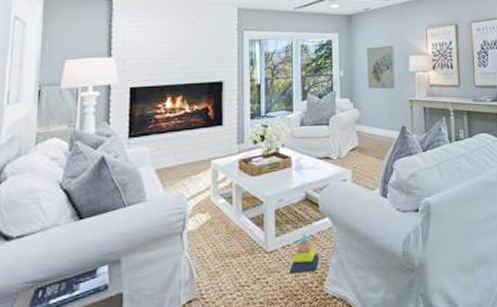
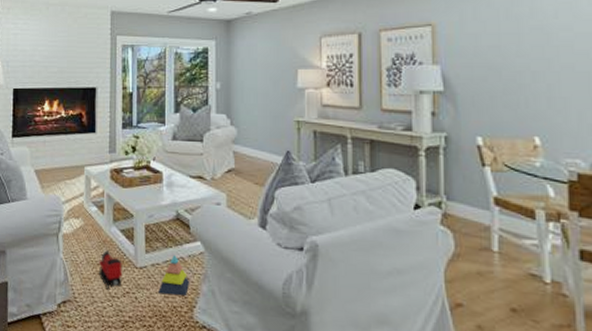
toy train: none [227,241,253,280] -> present [98,250,123,290]
wall art: present [367,46,395,90] -> none [248,56,280,107]

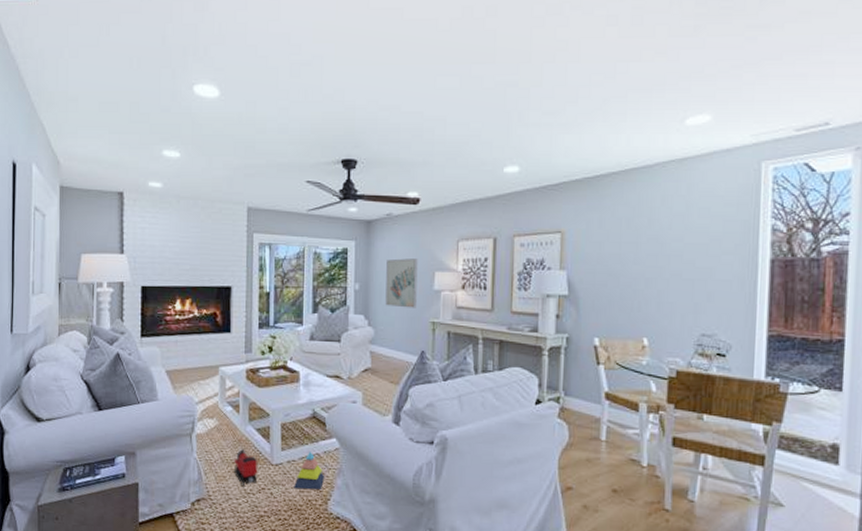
wall art: none [248,56,280,107] -> present [385,258,418,308]

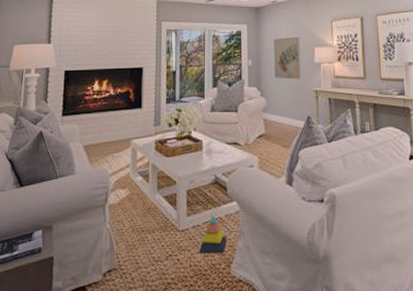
toy train: present [233,449,258,487] -> none [142,217,166,255]

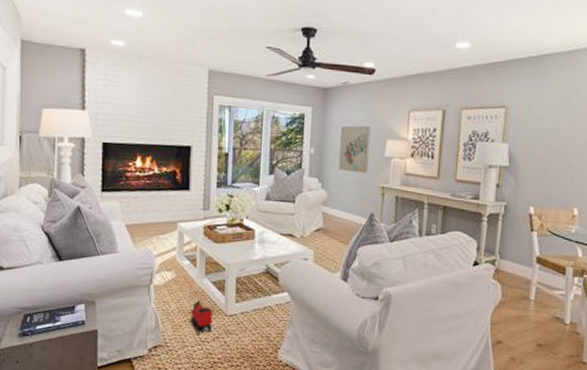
toy train: none [142,217,166,255] -> present [189,300,213,335]
stacking toy: present [199,216,228,254] -> none [246,304,276,339]

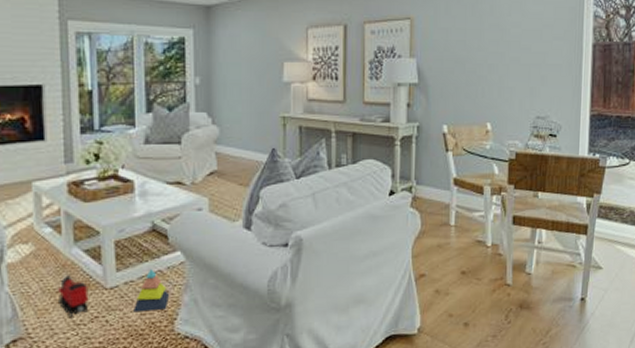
stacking toy: none [246,304,276,339] -> present [133,269,170,313]
wall art: present [338,125,371,174] -> none [230,48,265,103]

